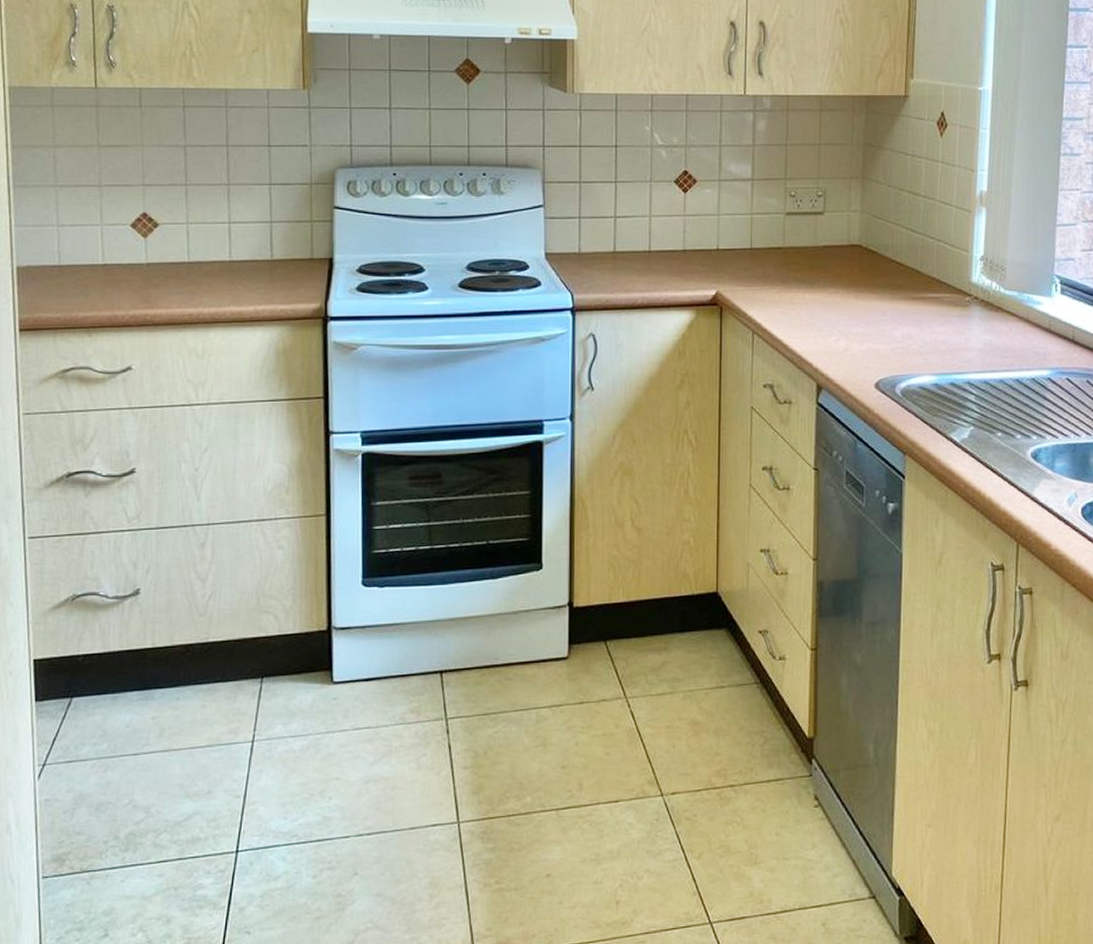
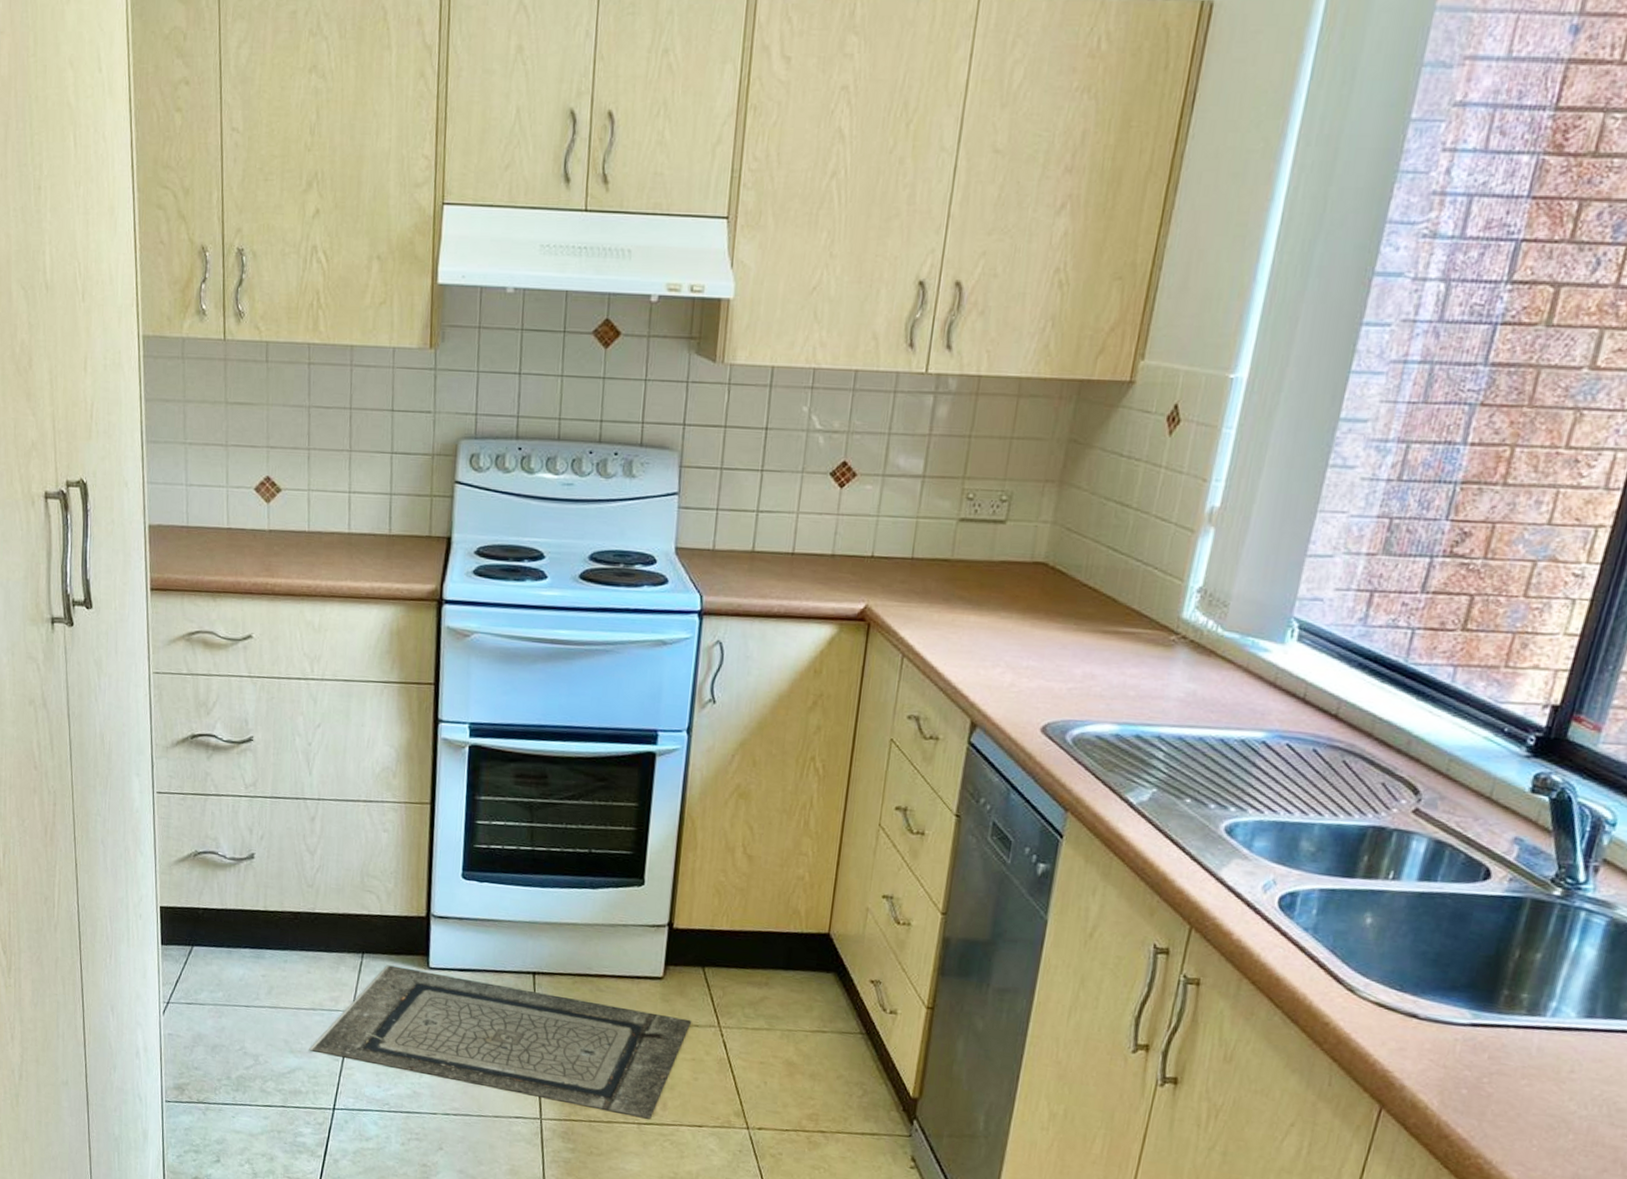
doormat: none [207,686,598,803] -> present [309,965,691,1119]

